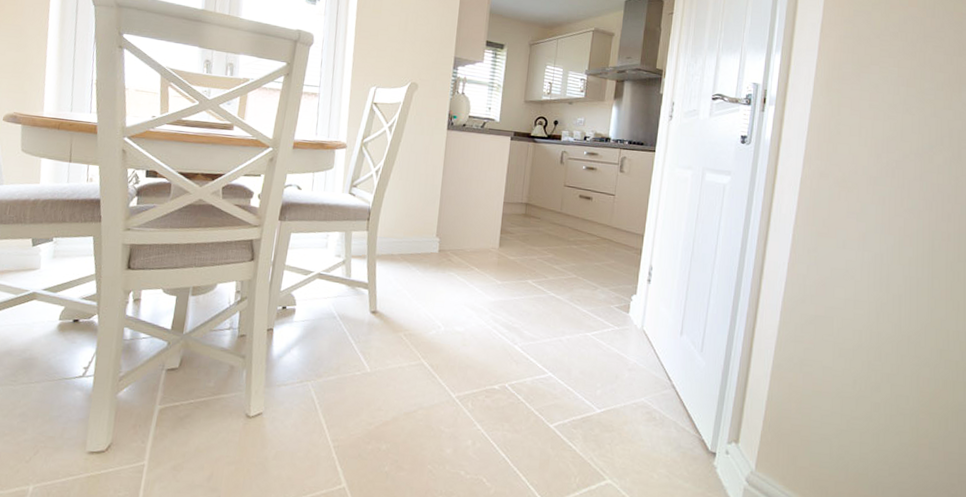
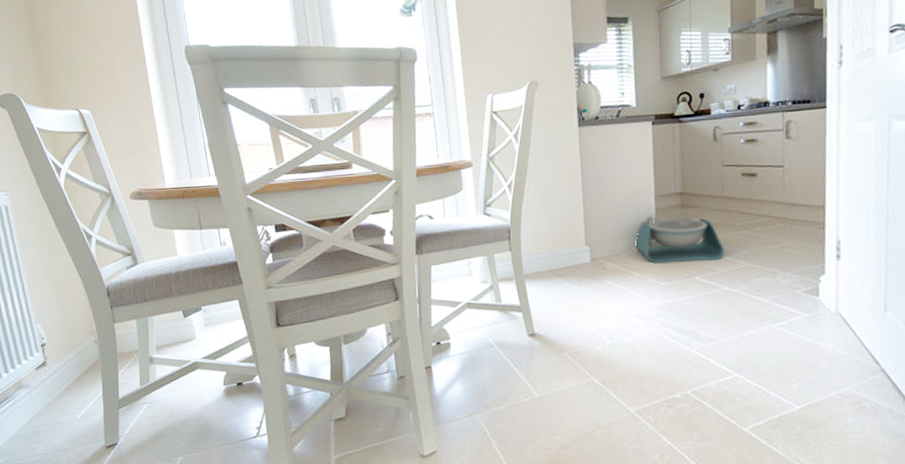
pet bowl: none [480,220,556,269] -> present [635,215,725,264]

